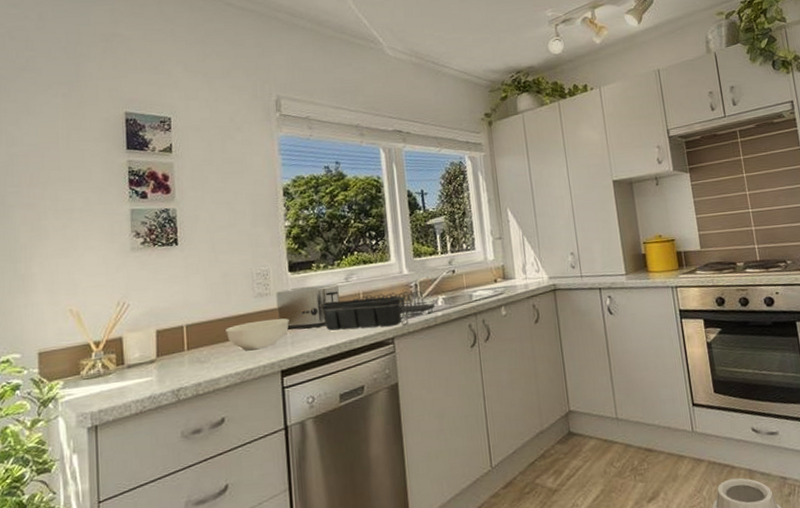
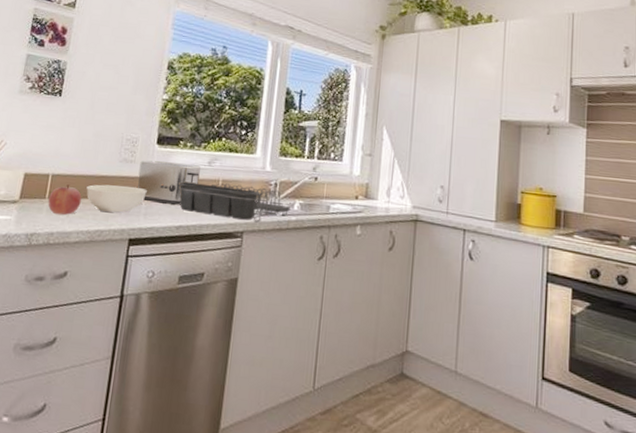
fruit: none [188,331,223,365] -> present [48,184,82,216]

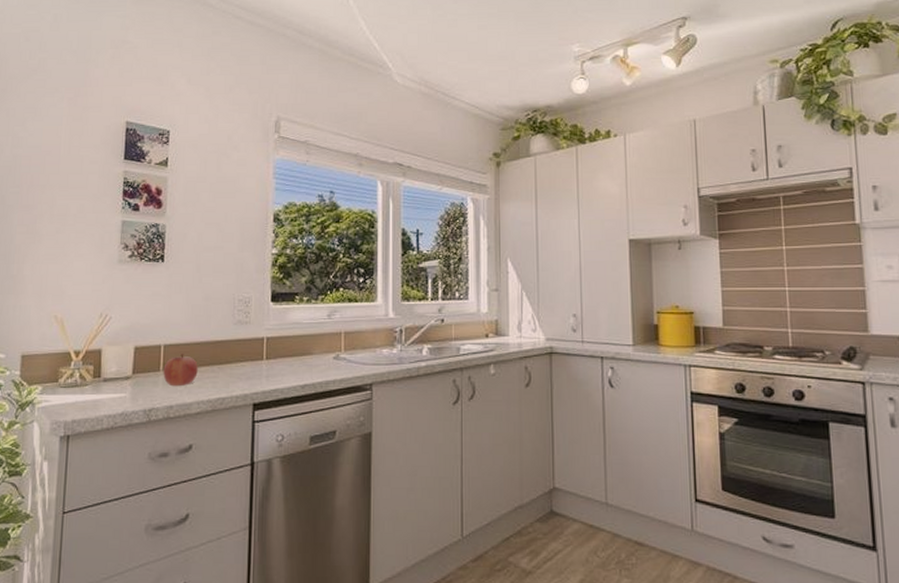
bowl: present [86,184,147,213] -> none [202,349,266,379]
toaster: present [138,160,200,206] -> none [255,318,320,364]
dish rack: present [177,181,292,223] -> none [298,335,420,372]

